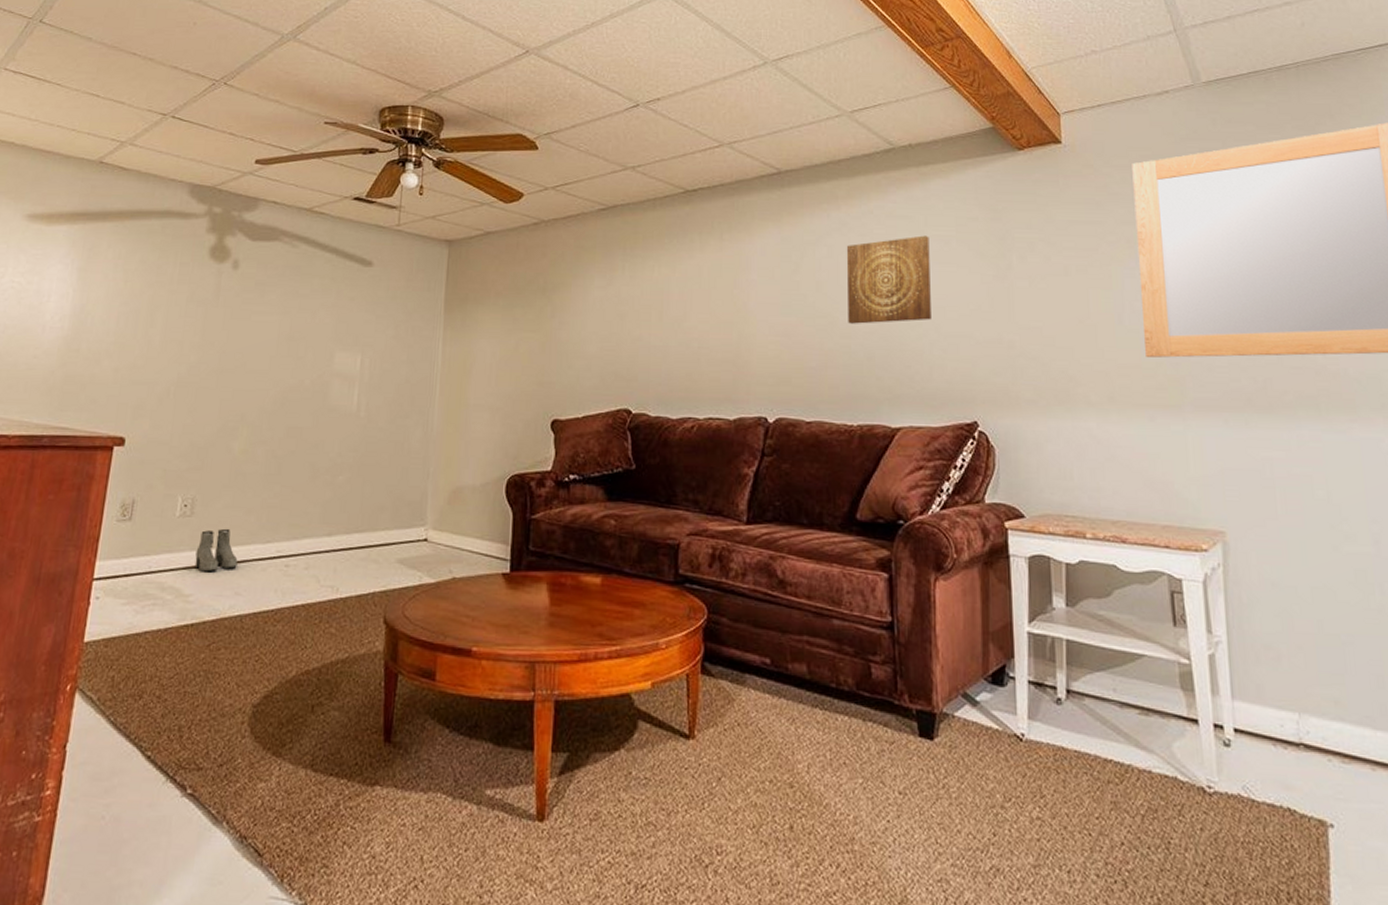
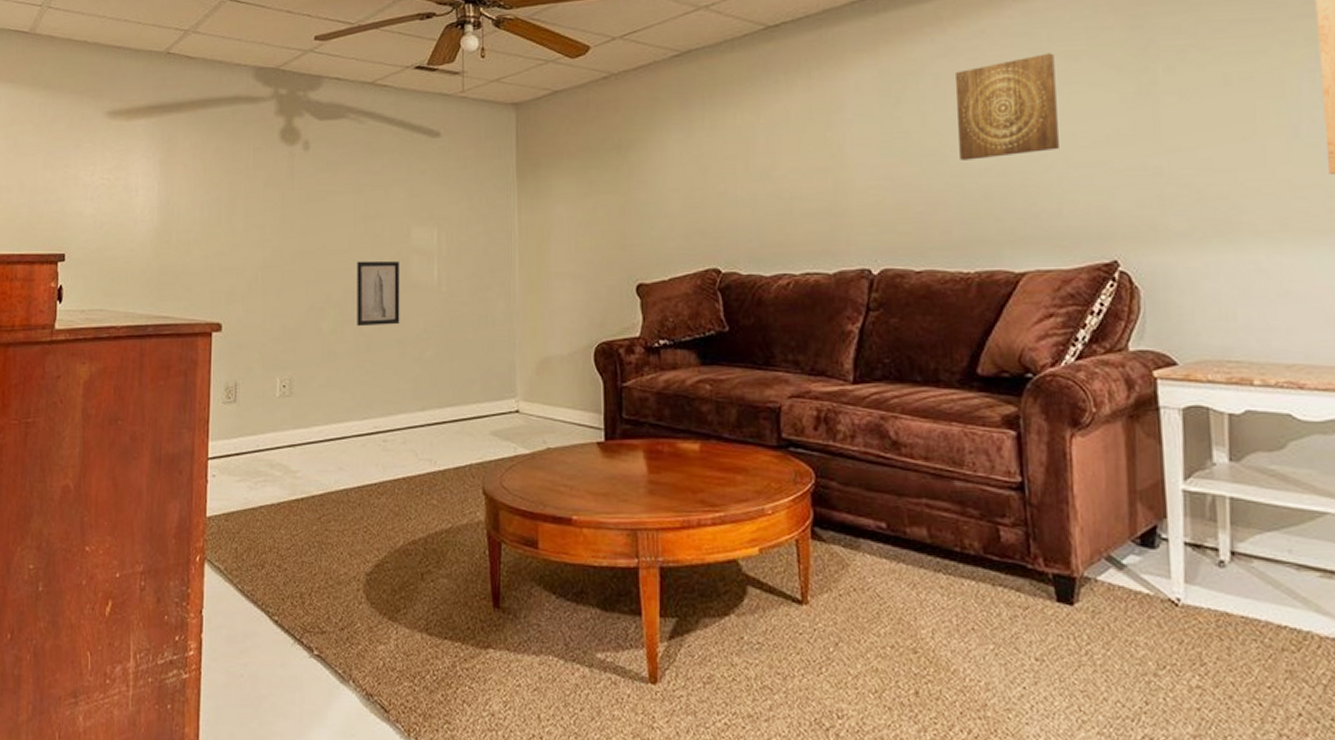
boots: present [194,528,238,572] -> none [298,406,338,449]
wall art: none [269,382,320,448] -> present [357,260,400,327]

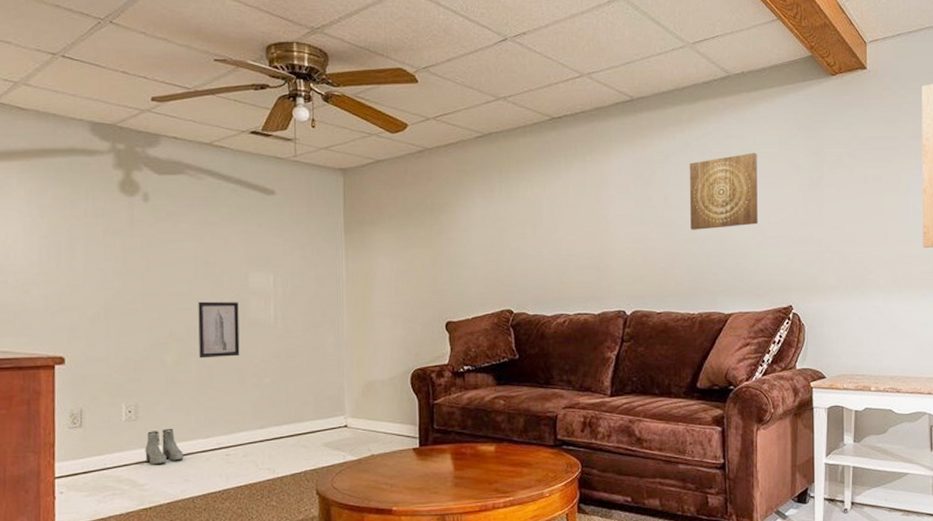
boots: none [298,406,338,449] -> present [145,428,184,465]

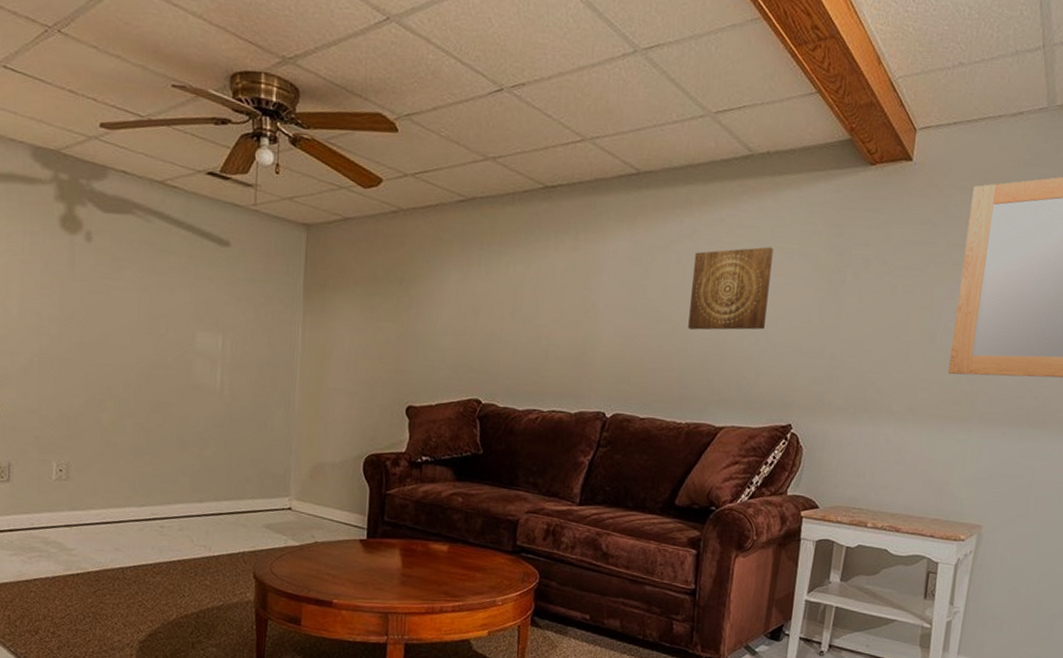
boots: present [145,428,184,465] -> none [75,492,115,530]
wall art: present [198,301,240,359] -> none [137,358,183,422]

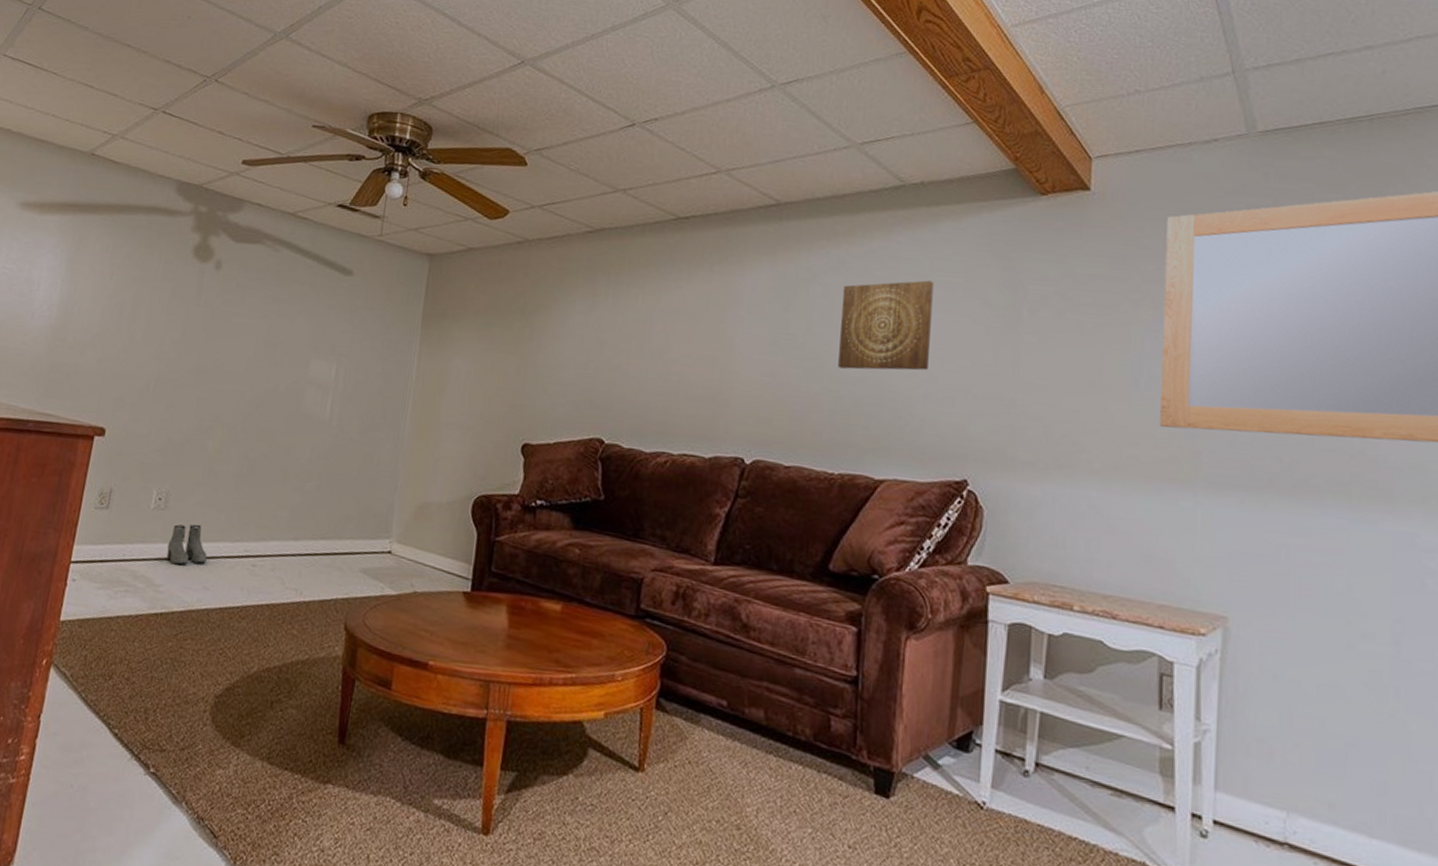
boots: none [75,492,115,530] -> present [166,524,207,565]

